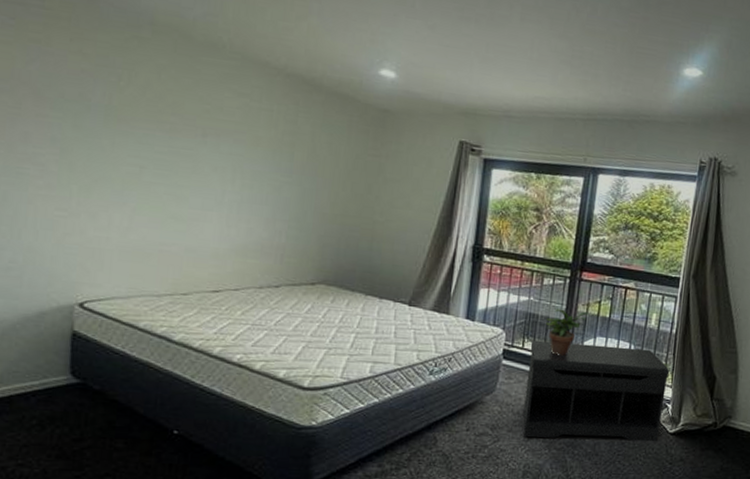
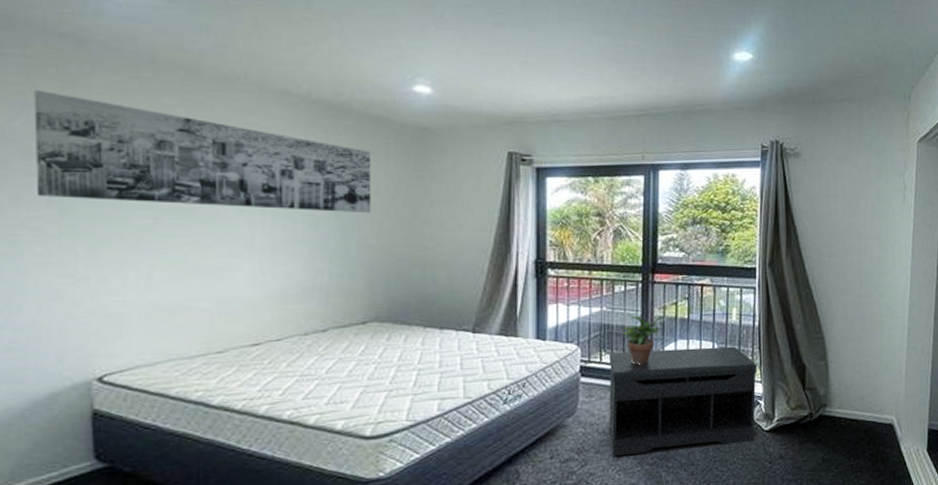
wall art: none [43,39,336,184] -> present [34,89,372,214]

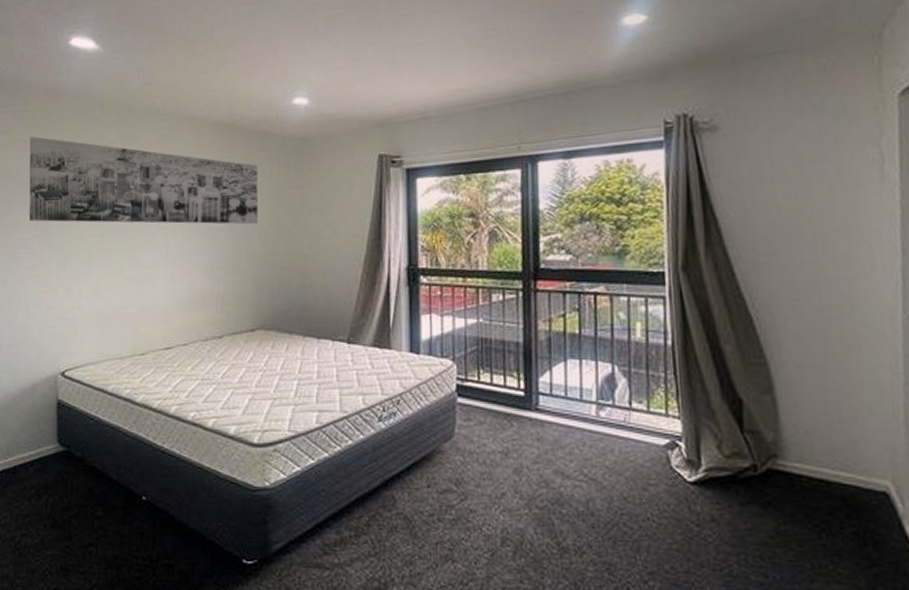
bench: present [608,346,758,457] -> none [487,370,674,495]
potted plant: present [621,315,666,365] -> none [501,329,552,387]

